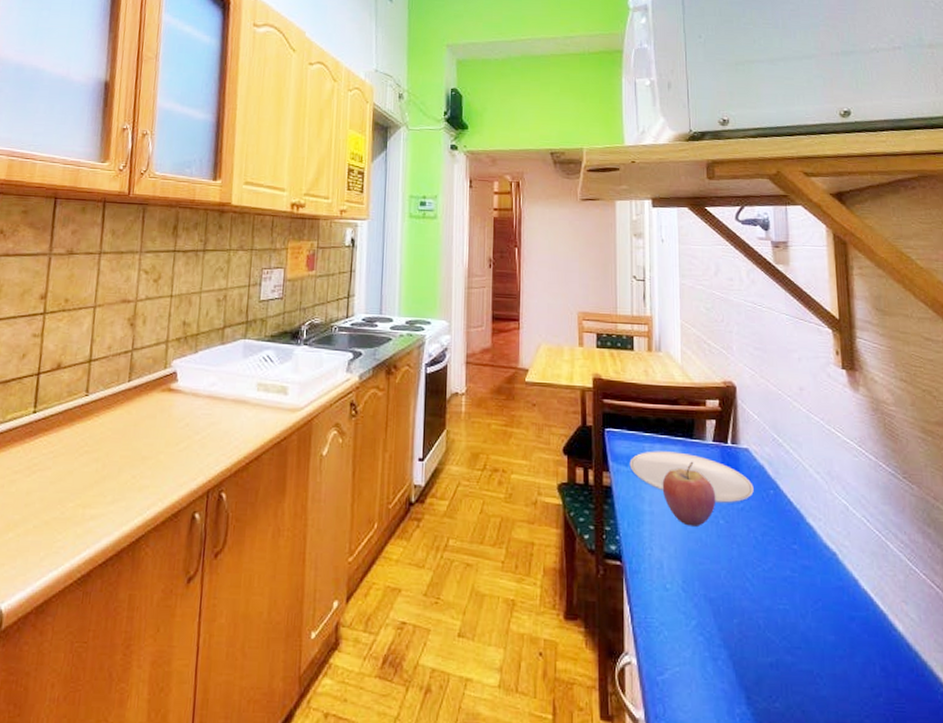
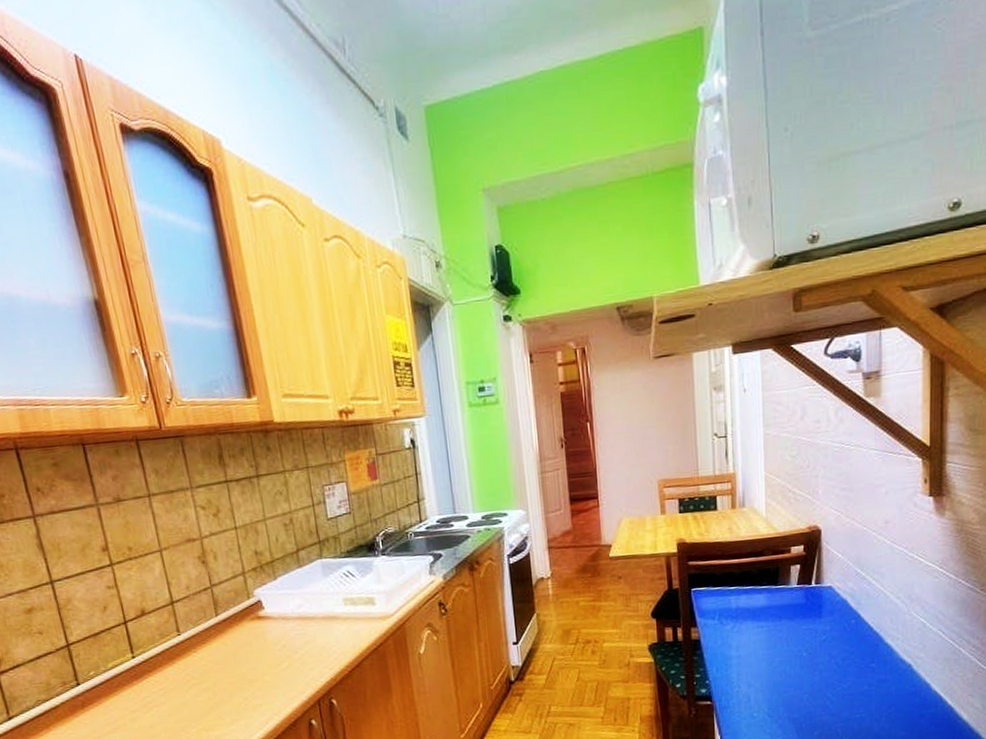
plate: present [629,451,754,504] -> none [716,599,836,640]
fruit: present [662,461,716,526] -> none [748,605,800,663]

